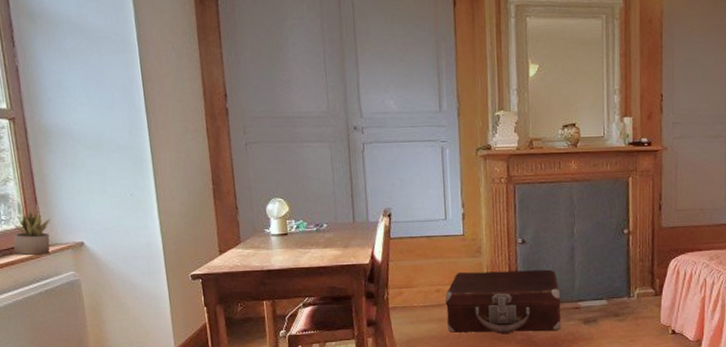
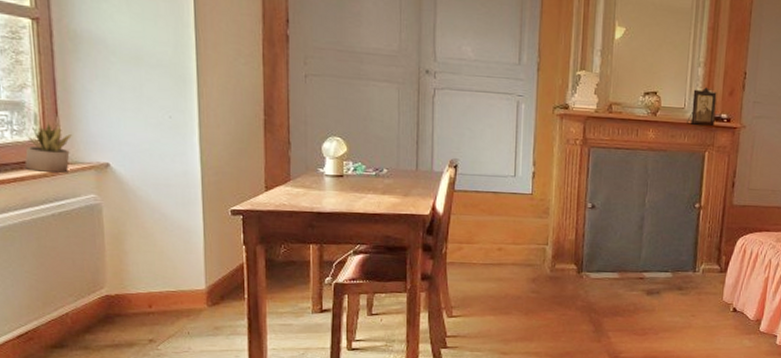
suitcase: present [445,269,562,333] -> none [506,232,626,299]
photo frame: none [608,114,635,153] -> present [687,87,717,127]

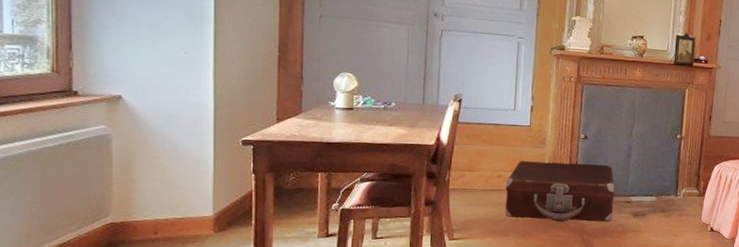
succulent plant: present [24,123,72,173] -> none [34,57,85,104]
suitcase: none [506,232,626,299] -> present [505,161,615,221]

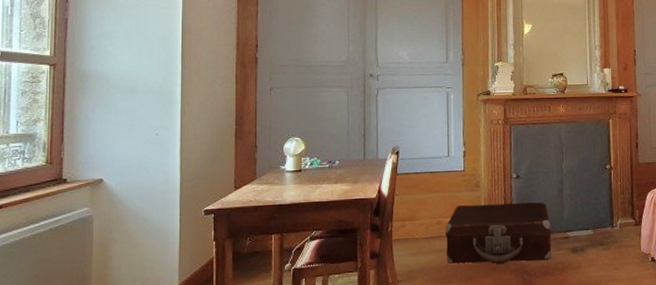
photo frame: present [670,33,696,67] -> none [591,65,614,98]

